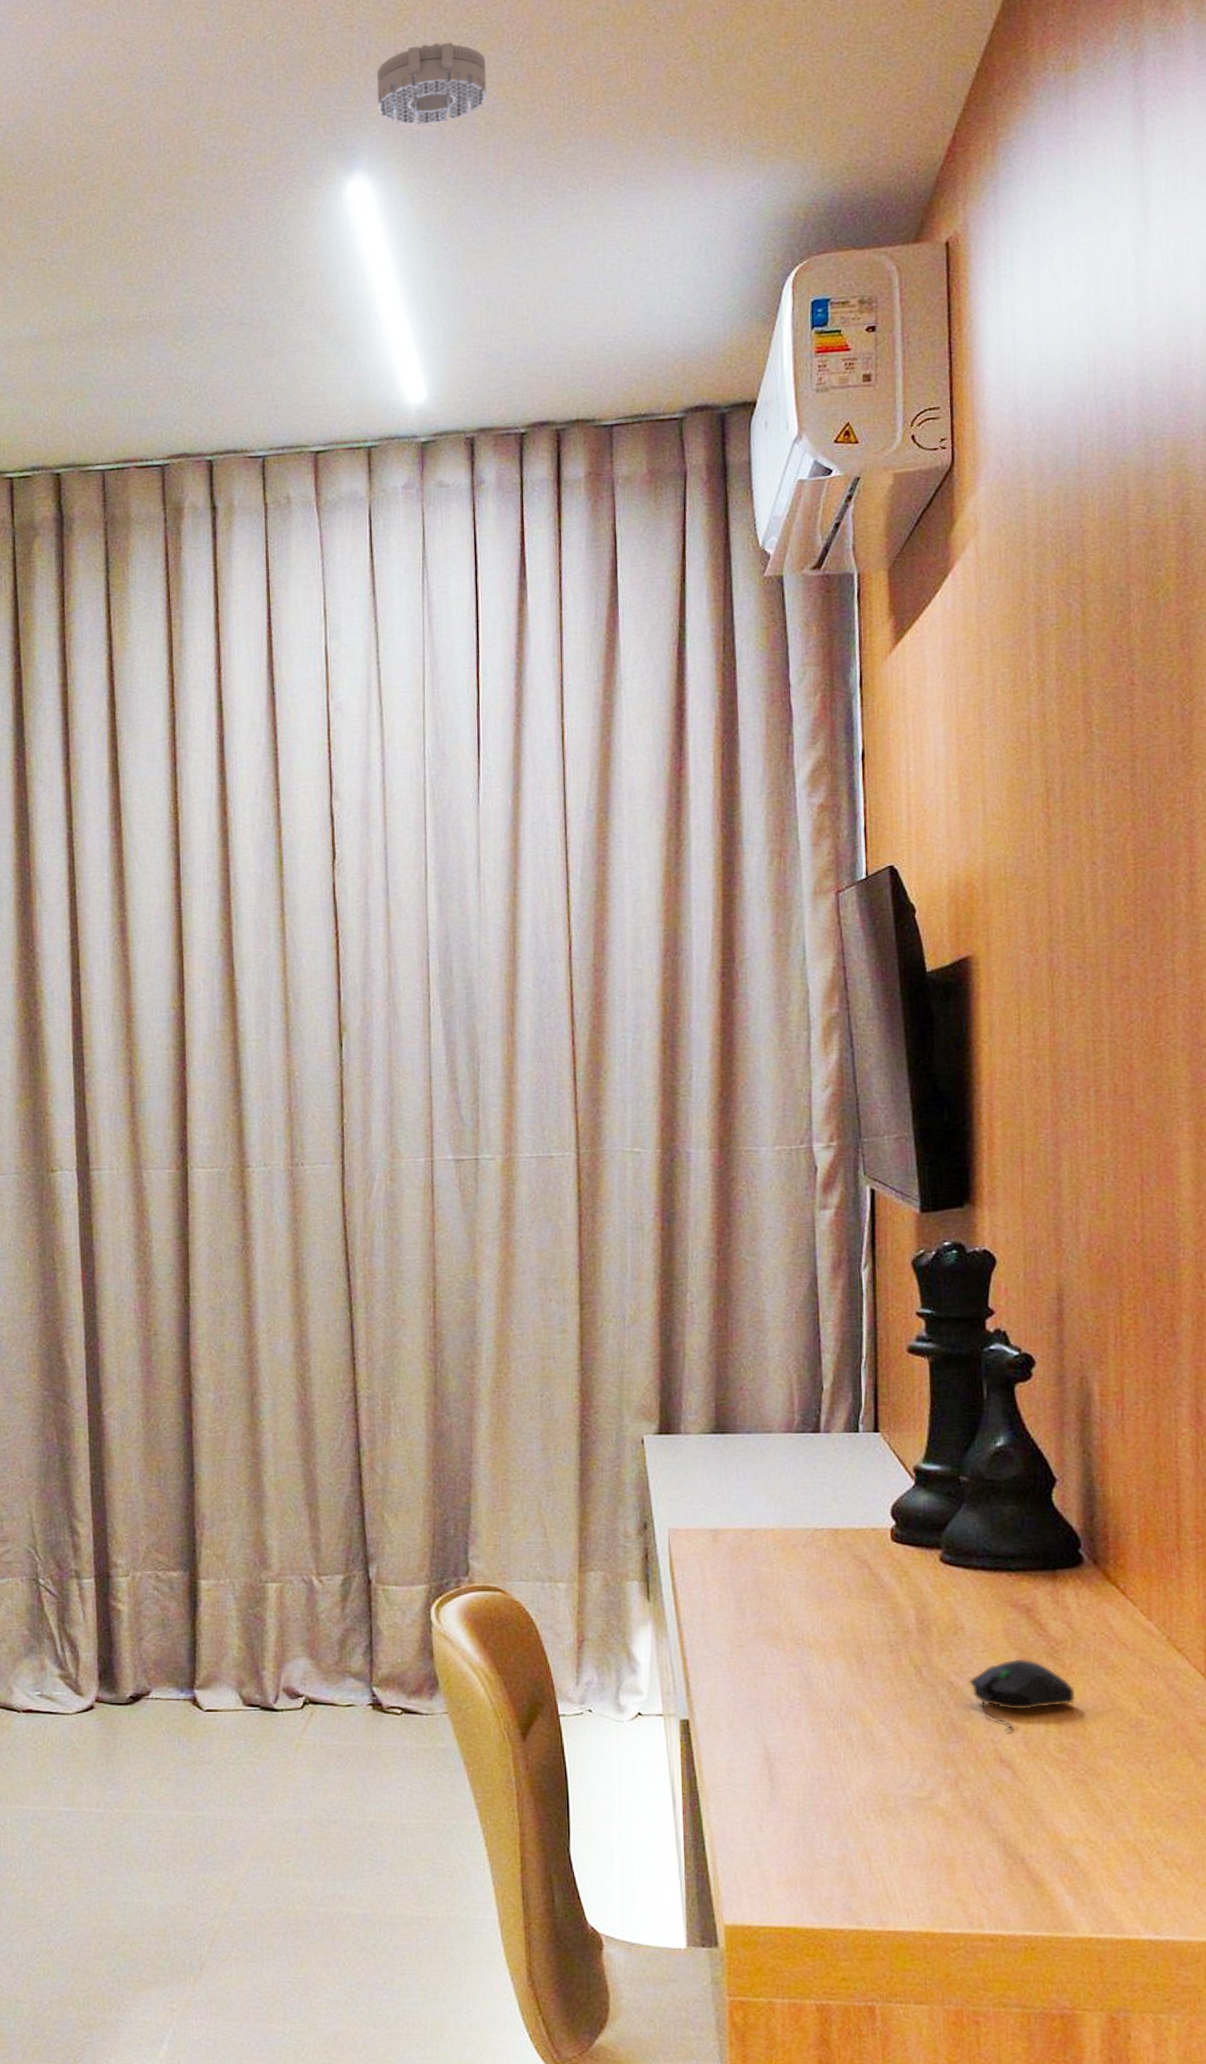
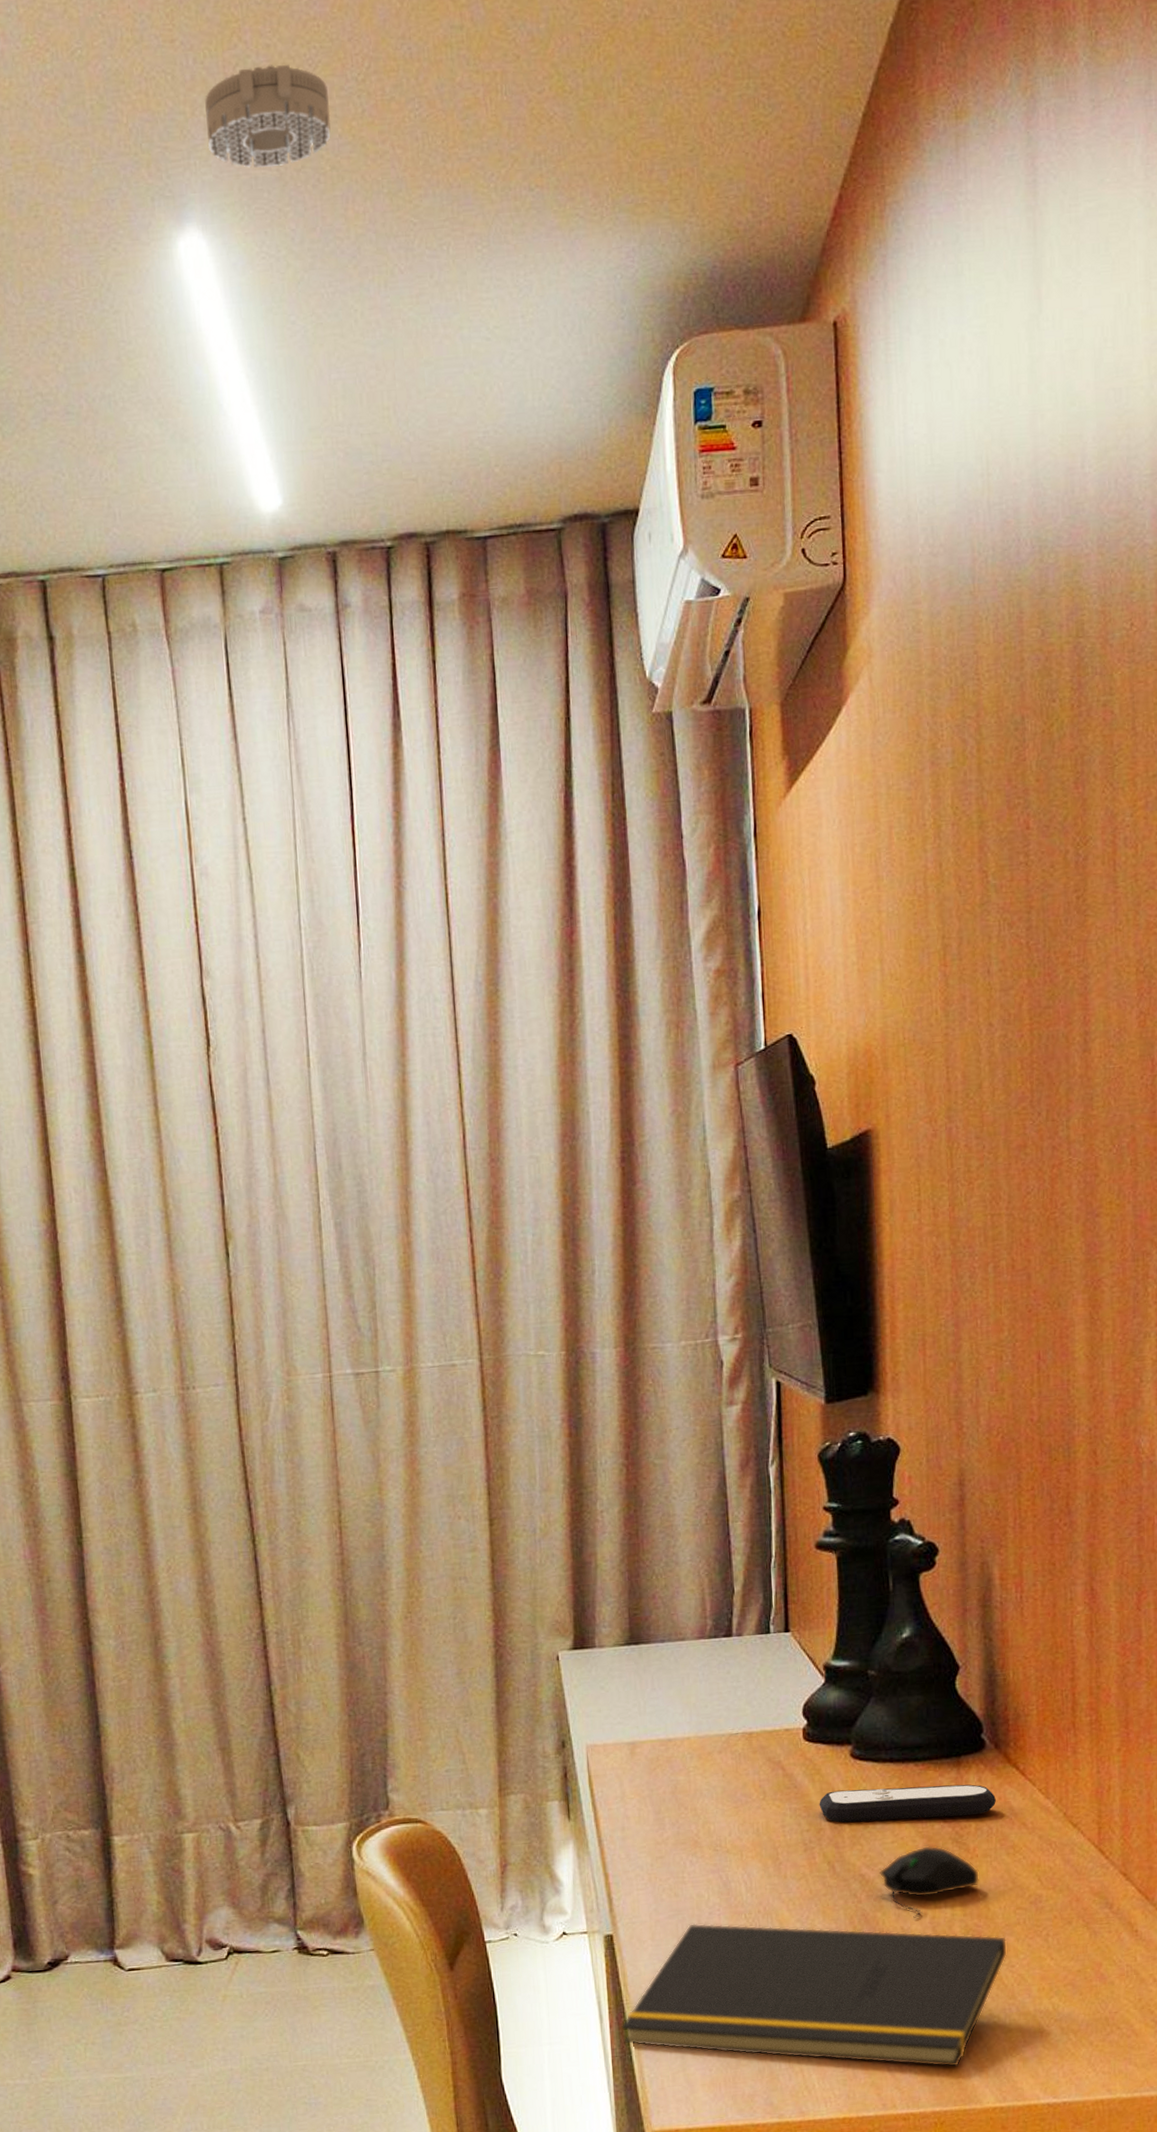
notepad: none [694,1716,1105,1891] -> present [621,1923,1007,2068]
remote control: none [906,1594,1094,1631] -> present [819,1784,996,1823]

